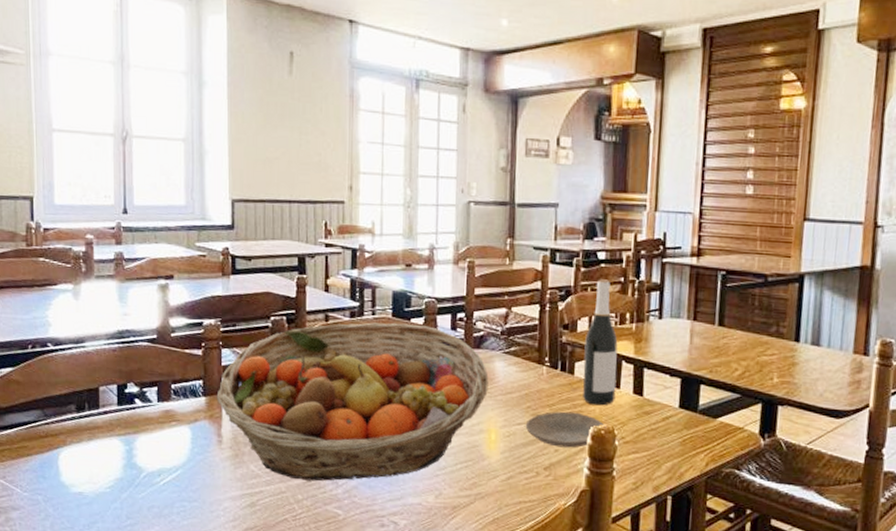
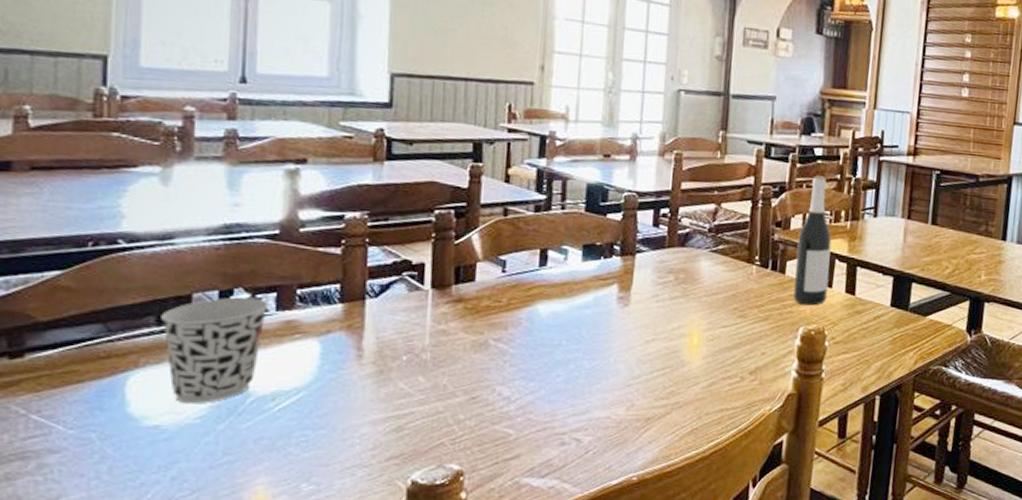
cup: none [79,390,152,476] -> present [161,297,269,404]
fruit basket: present [216,322,489,481] -> none [357,217,693,398]
plate: present [525,411,606,448] -> none [731,312,817,351]

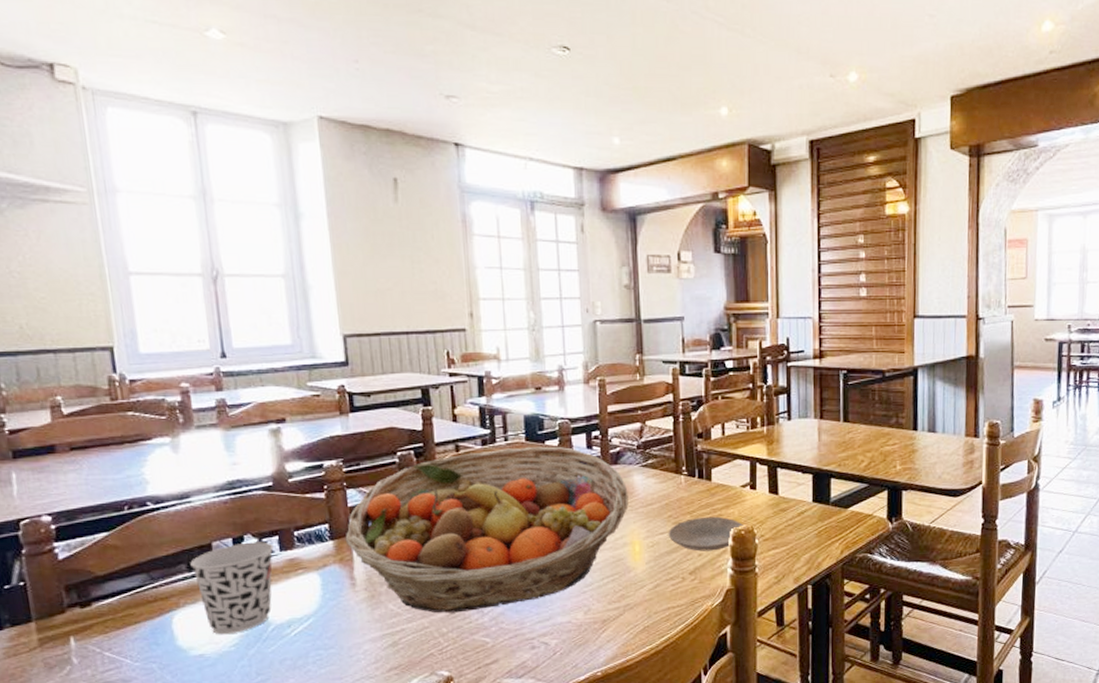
fruit basket: none [357,217,693,398] -> present [345,446,629,613]
plate: none [731,312,817,351] -> present [668,516,746,552]
wine bottle: present [793,175,832,306] -> none [719,387,752,508]

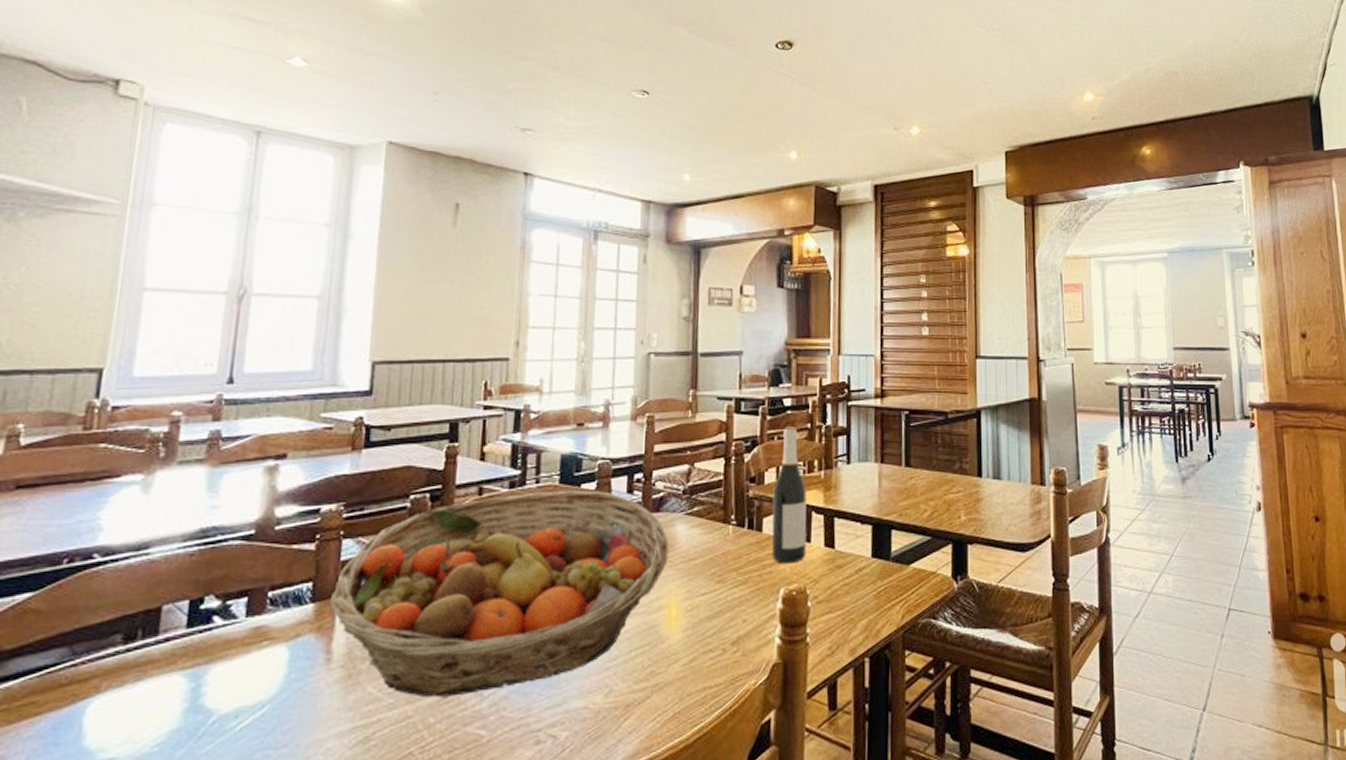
cup: present [190,542,274,635] -> none [128,604,239,730]
plate: present [668,516,746,552] -> none [710,574,798,617]
wine bottle: none [719,387,752,508] -> present [772,426,807,564]

